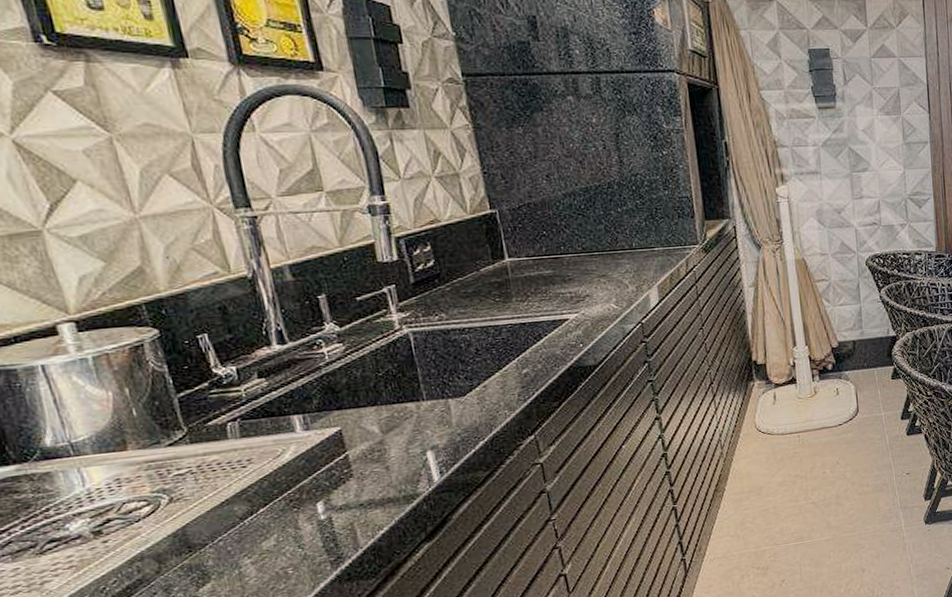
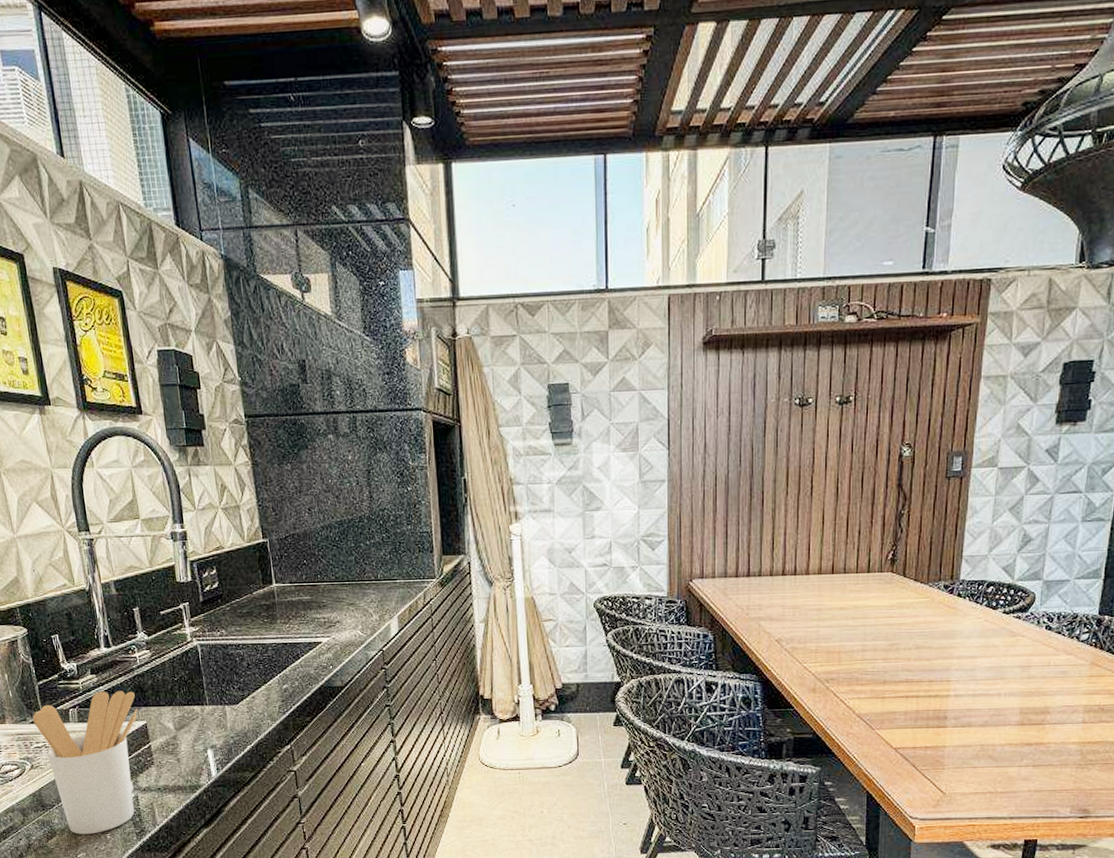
utensil holder: none [169,394,328,575] -> present [32,691,138,835]

